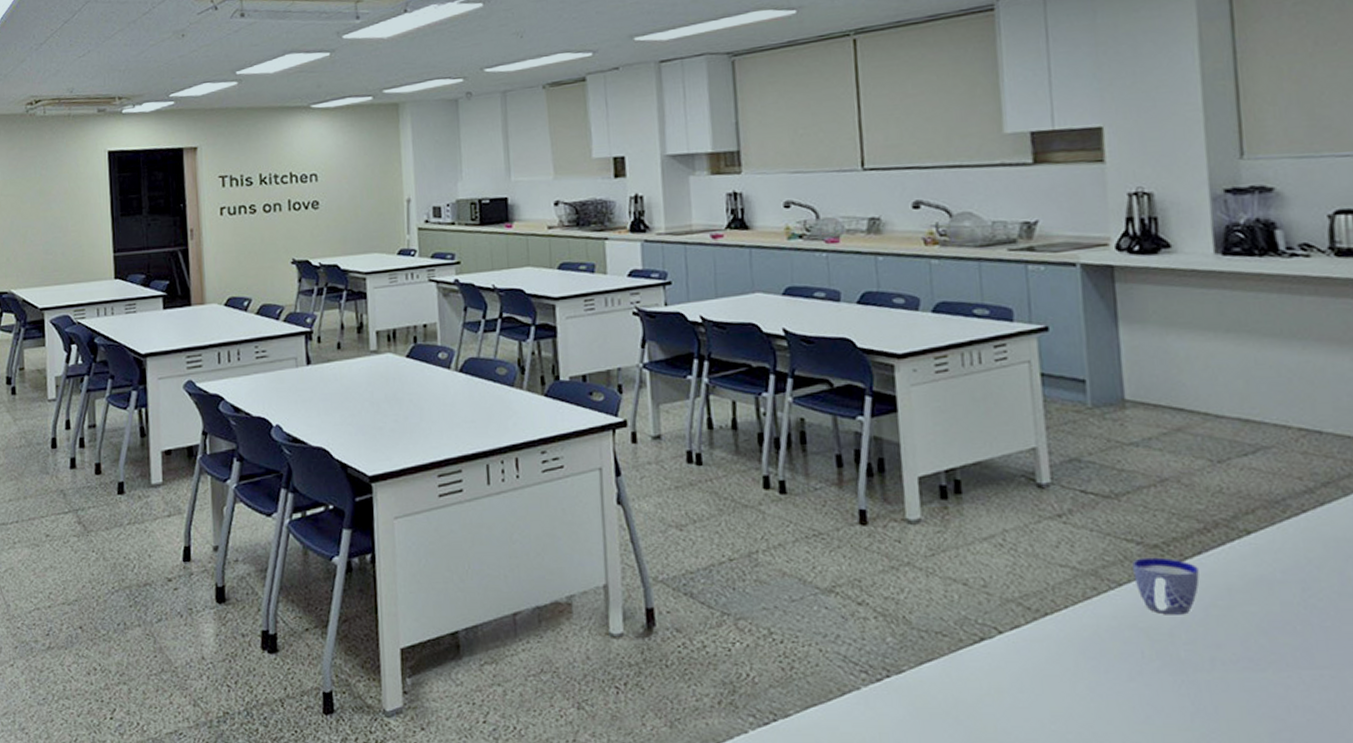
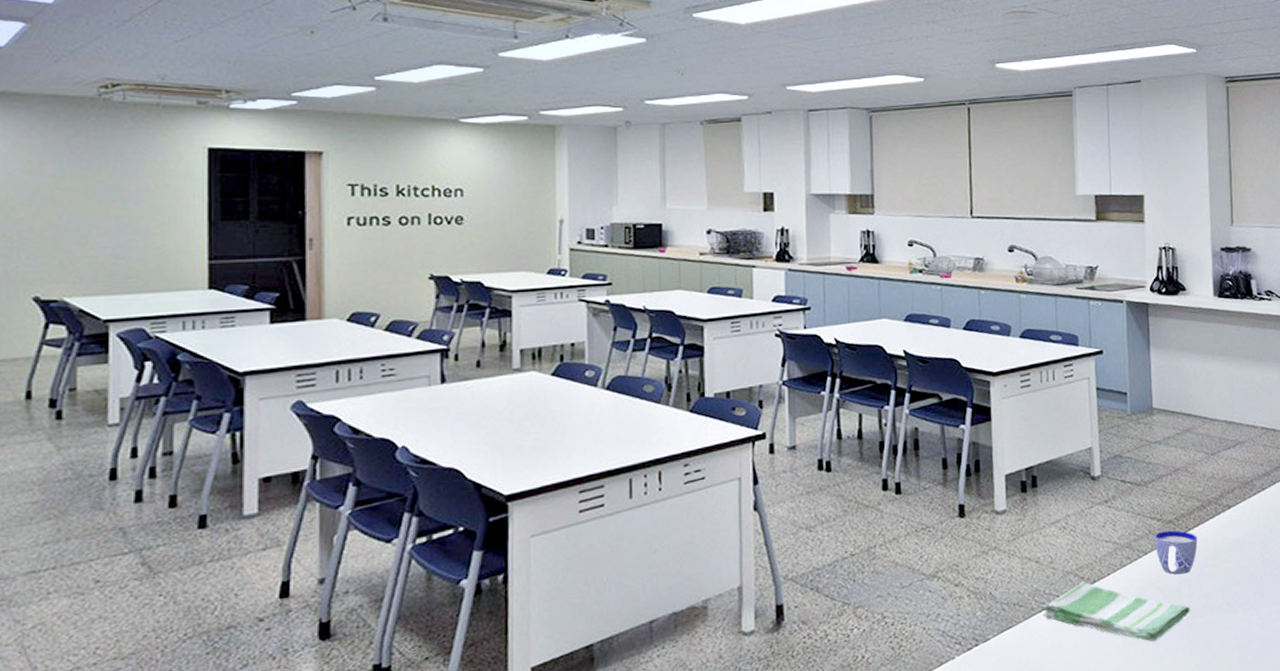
dish towel: none [975,613,1190,696] -> present [1043,581,1190,642]

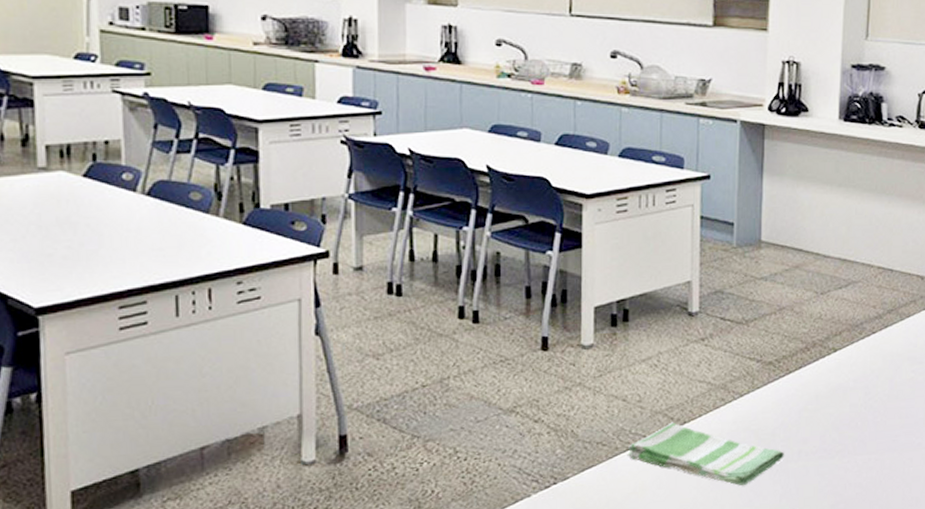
cup: present [1154,530,1198,575] -> none [752,372,798,419]

